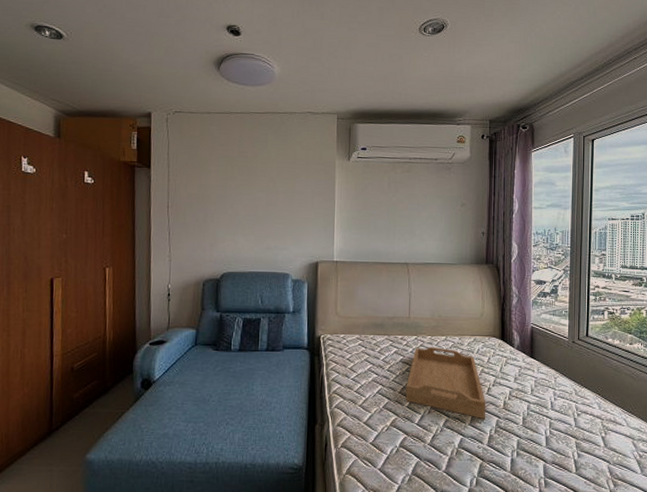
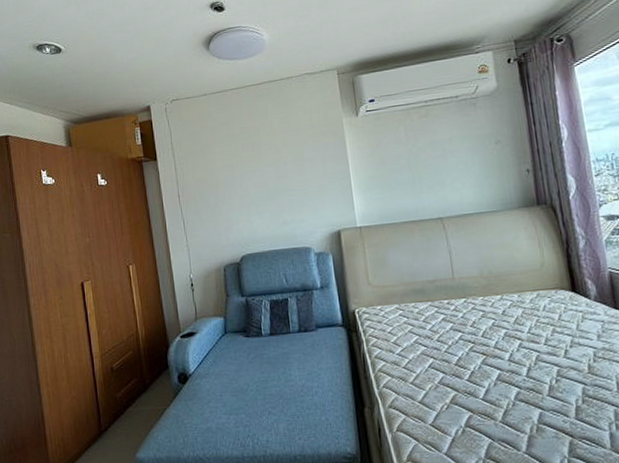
serving tray: present [405,347,486,420] -> none [461,308,568,389]

